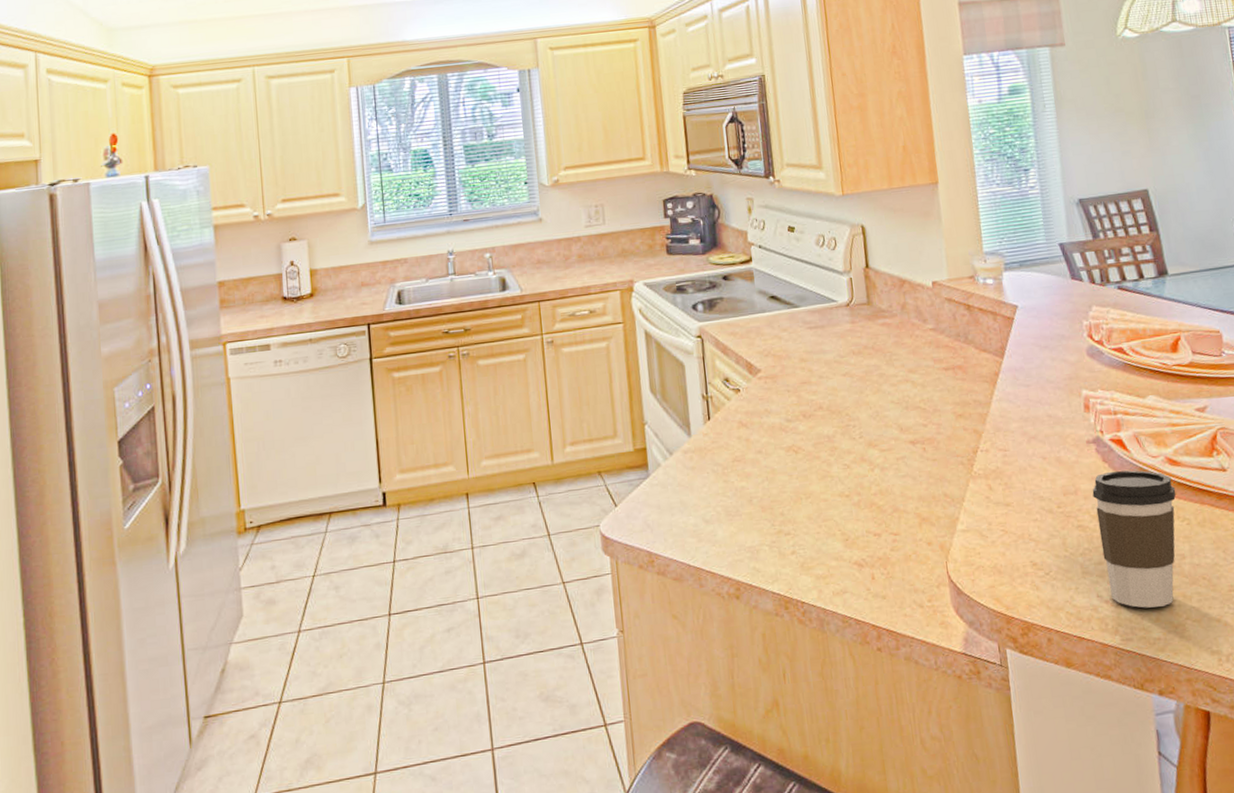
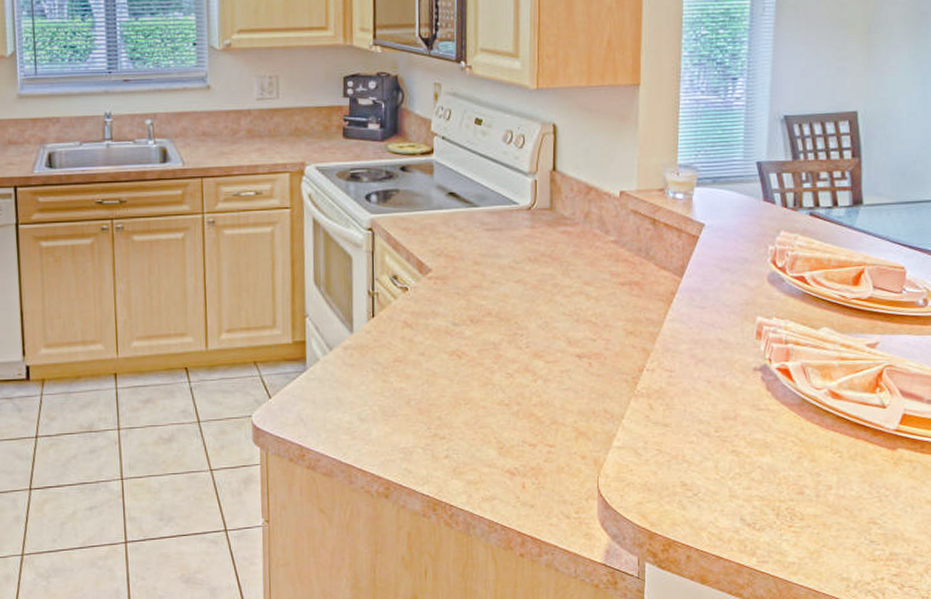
coffee cup: present [1092,470,1176,608] -> none [751,400,833,534]

